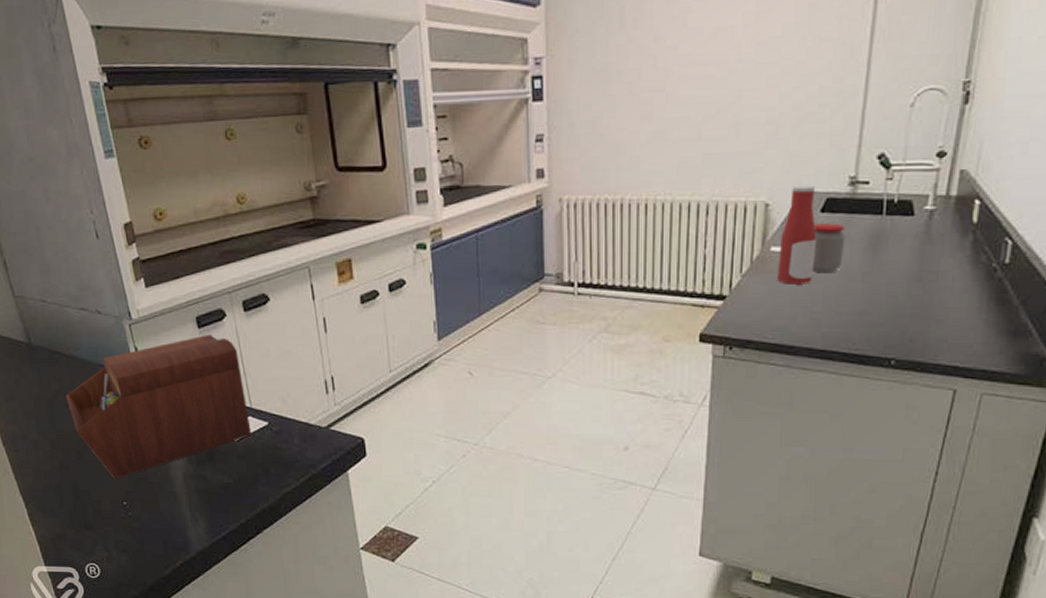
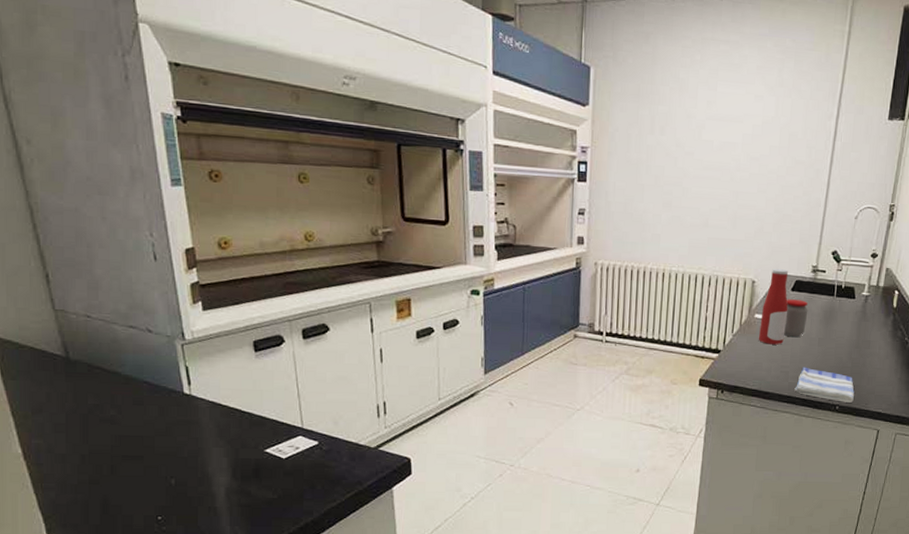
sewing box: present [66,334,251,479] -> none [103,357,300,494]
dish towel: none [830,311,917,355] -> present [794,367,854,403]

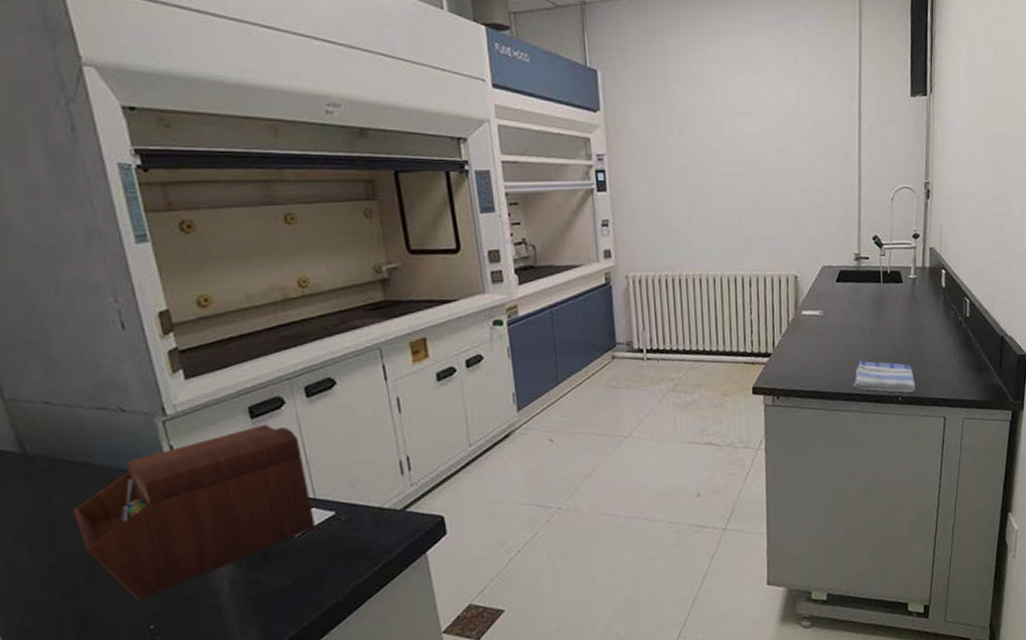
sewing box: none [103,357,300,494] -> present [73,423,315,600]
bottle: present [758,269,789,345] -> none [808,261,836,341]
jar: present [783,299,808,338] -> none [833,290,857,331]

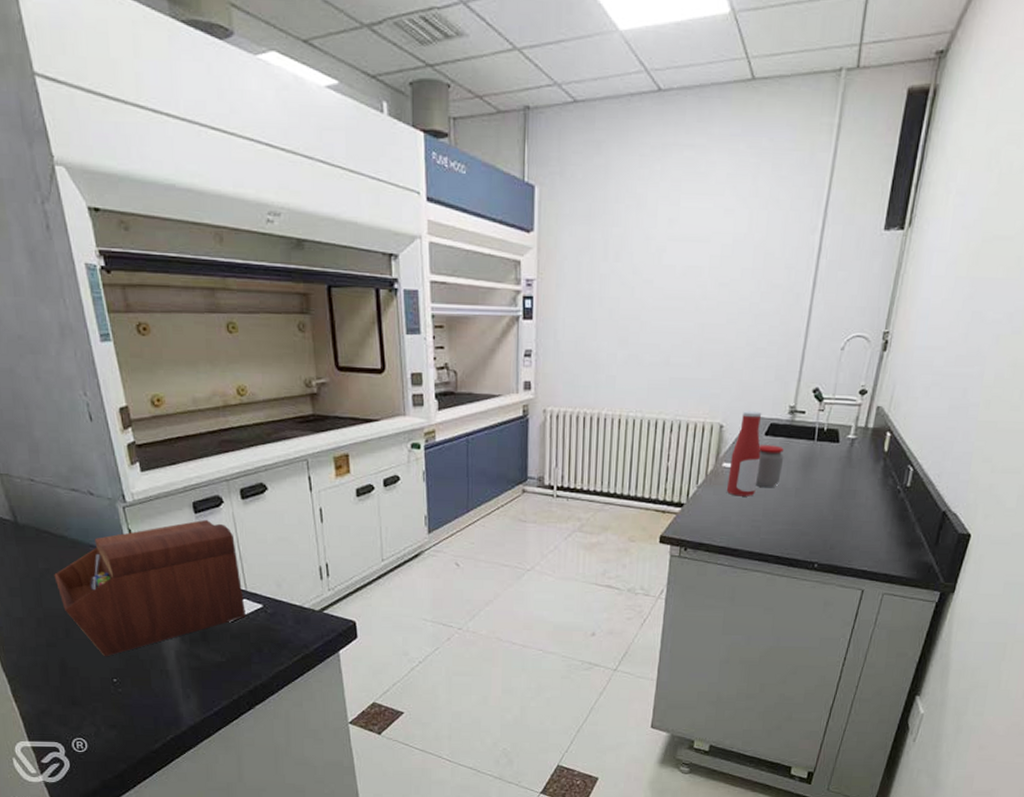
bottle: none [808,261,836,341] -> present [726,411,762,497]
jar: none [833,290,857,331] -> present [755,445,784,488]
dish towel: present [853,360,916,393] -> none [767,520,836,560]

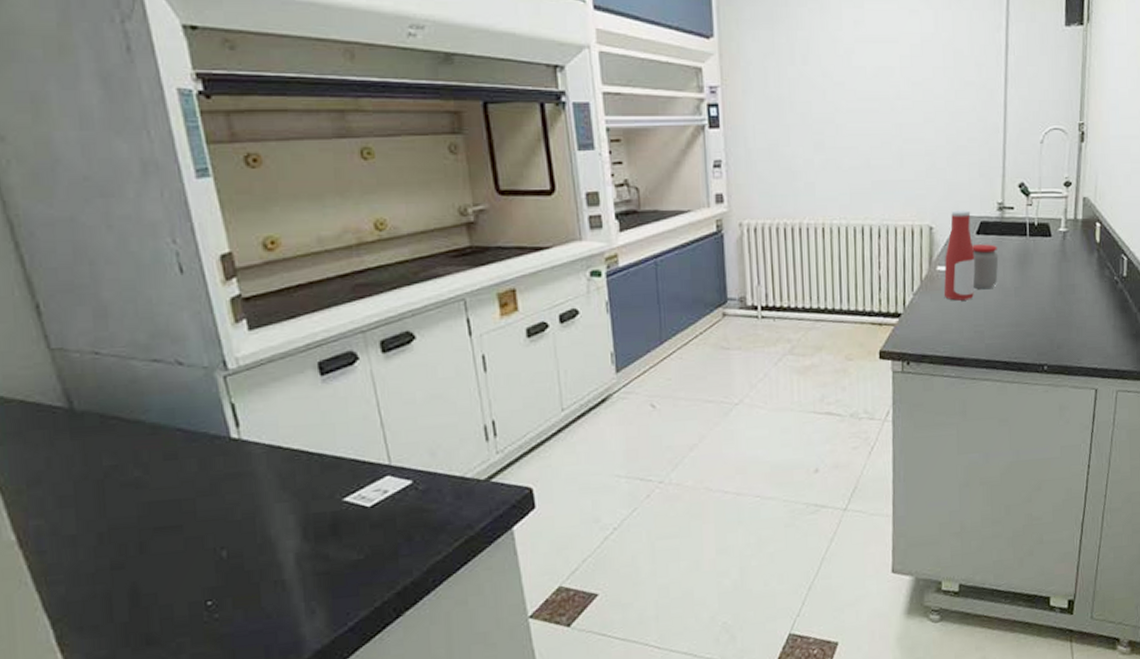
sewing box: present [54,519,246,657] -> none [124,381,390,574]

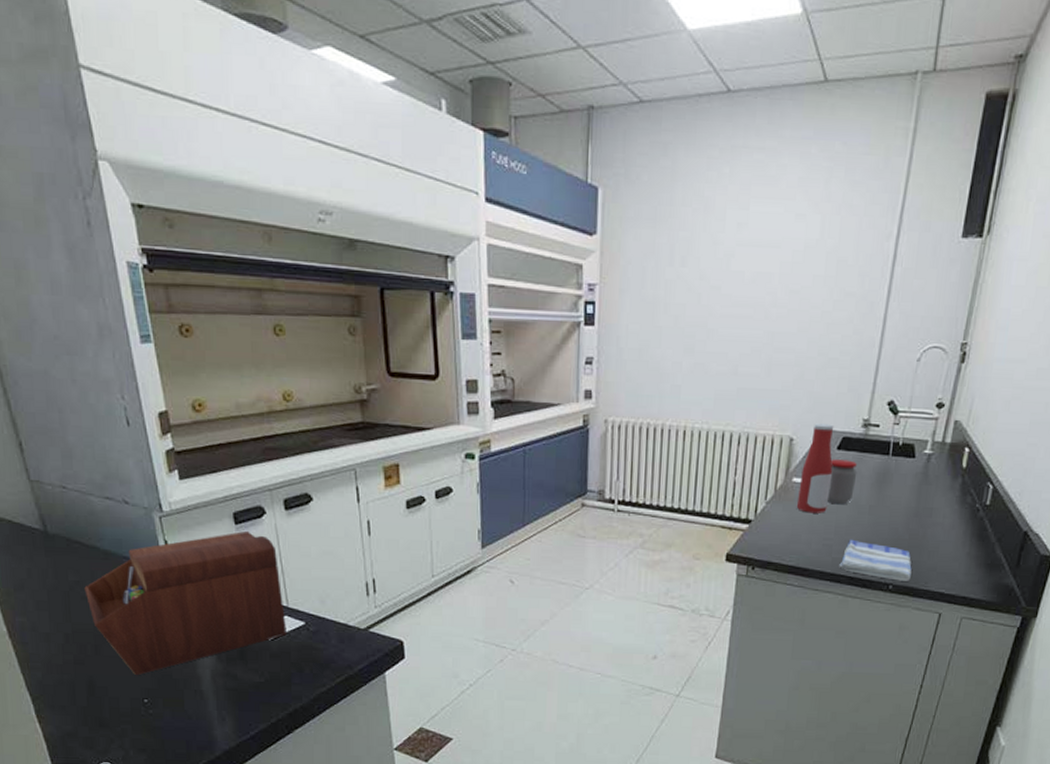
sewing box: none [124,381,390,574] -> present [84,530,286,676]
dish towel: none [993,323,1064,361] -> present [839,539,912,581]

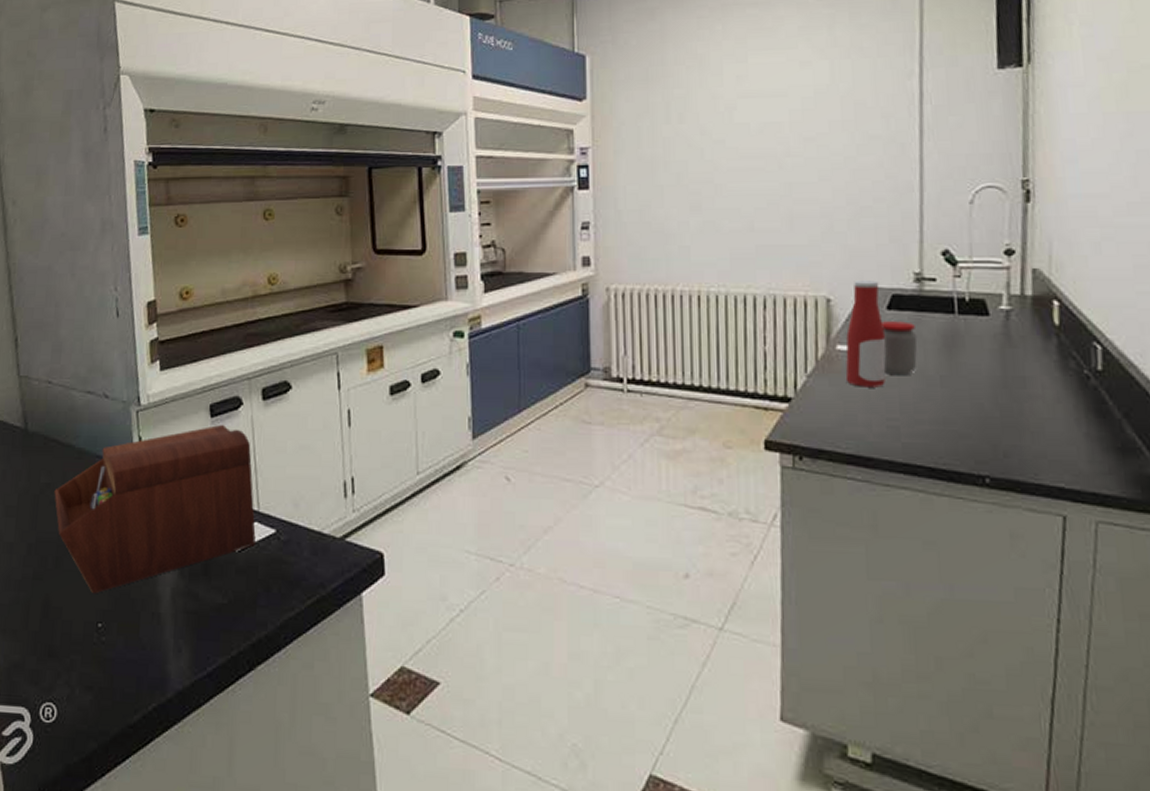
dish towel: present [839,539,912,581] -> none [913,419,1013,473]

